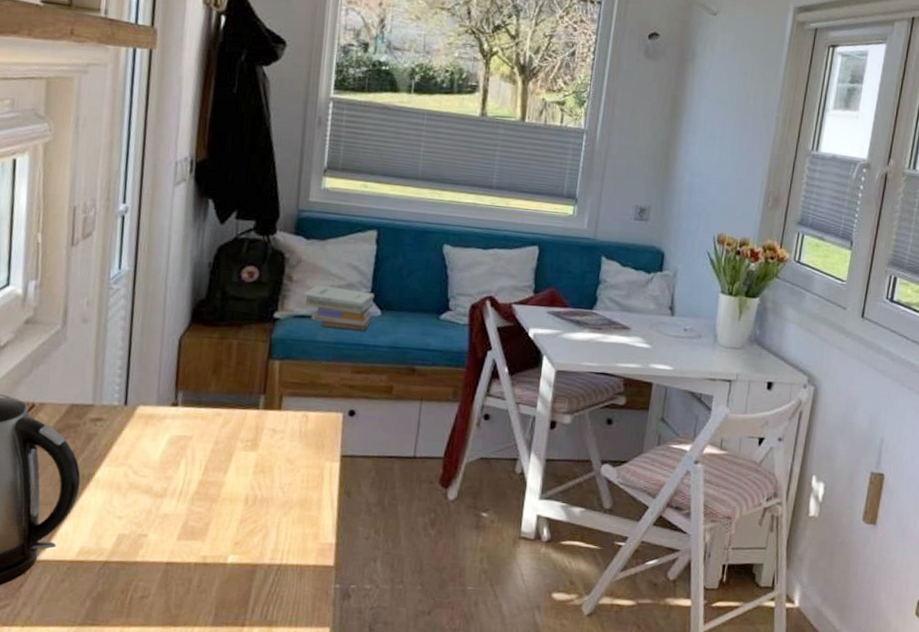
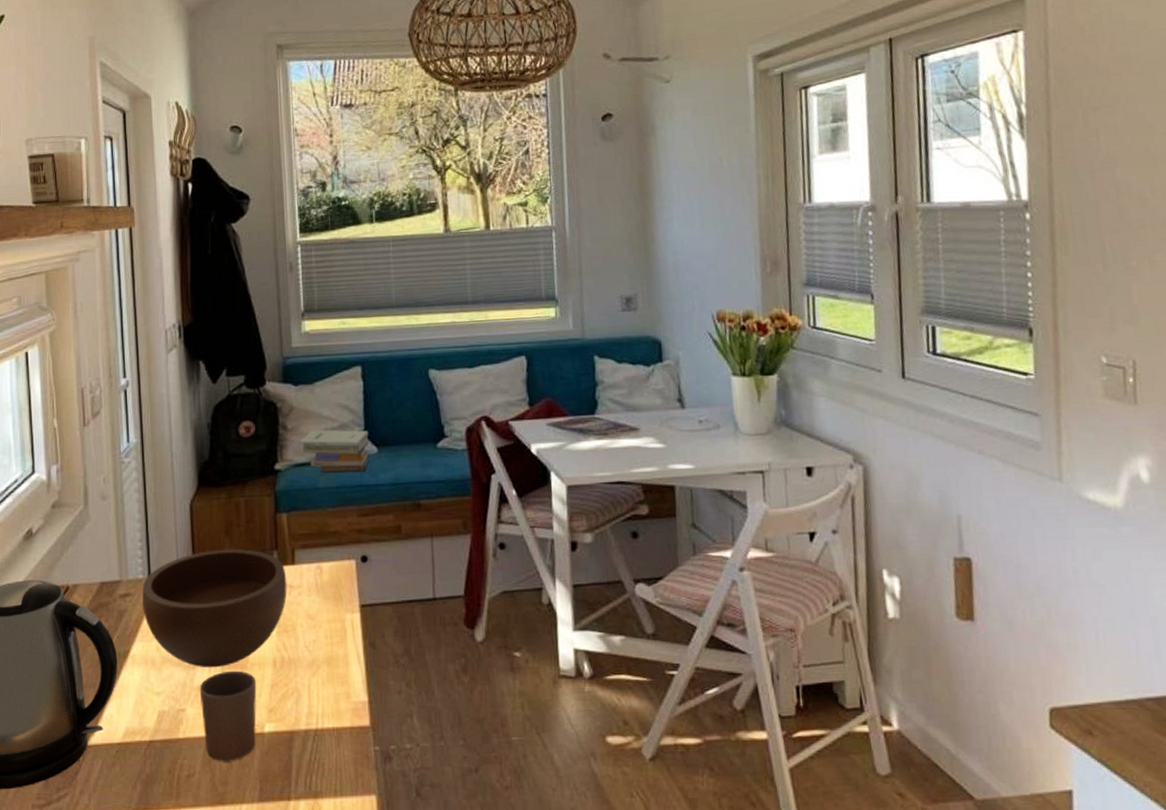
bowl: none [114,386,271,499] -> present [142,548,287,668]
mug: none [163,502,226,587] -> present [199,670,257,762]

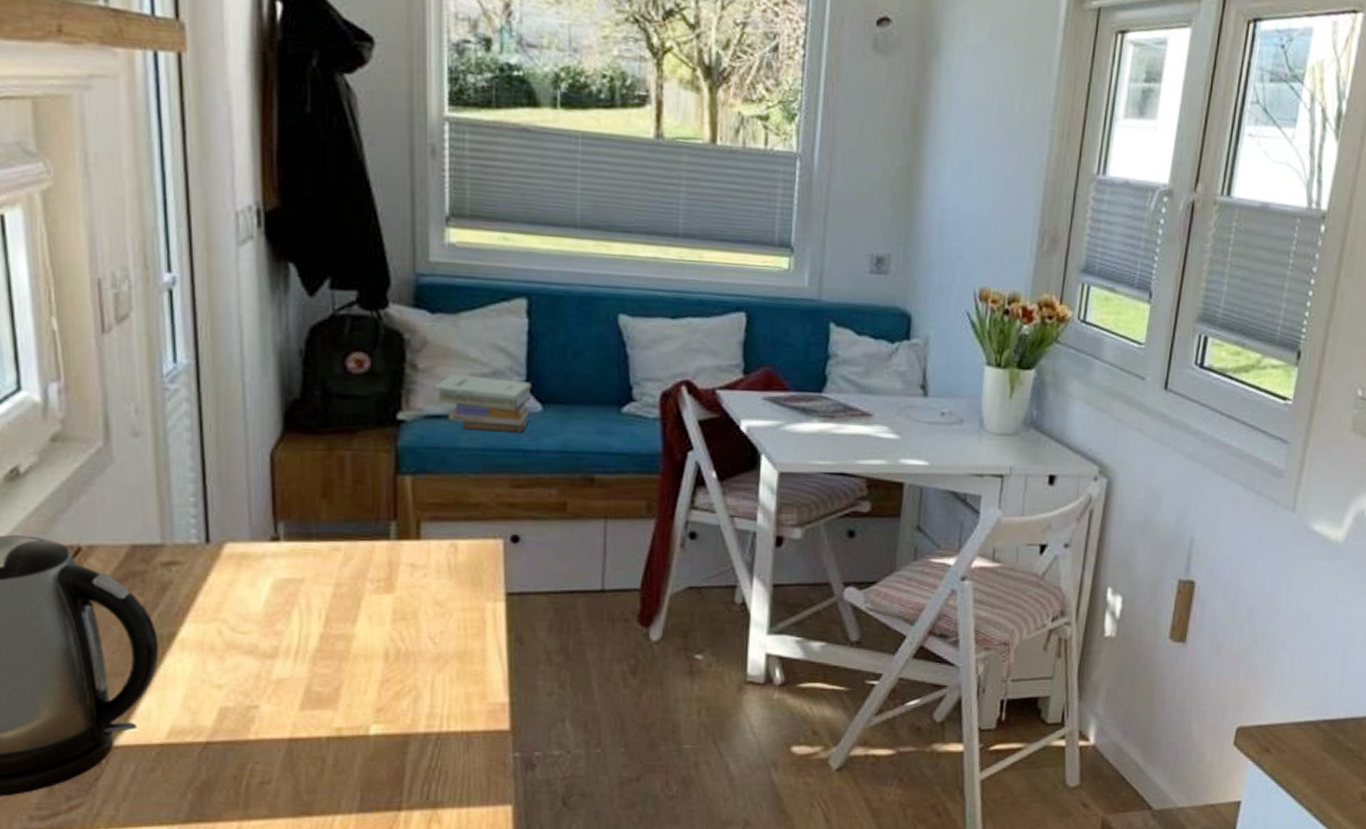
bowl: present [142,548,287,668] -> none [196,514,408,659]
mug: present [199,670,257,762] -> none [279,662,361,768]

